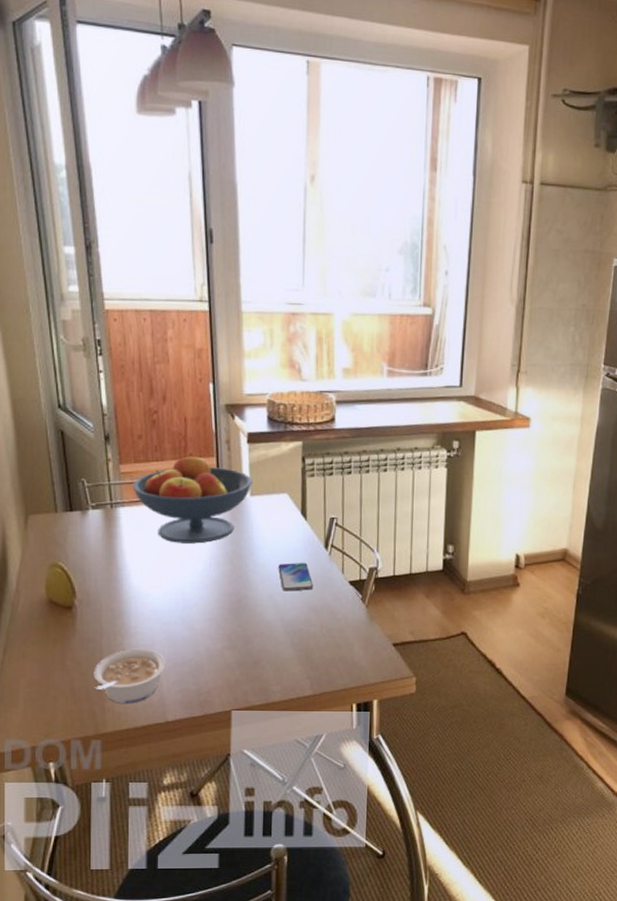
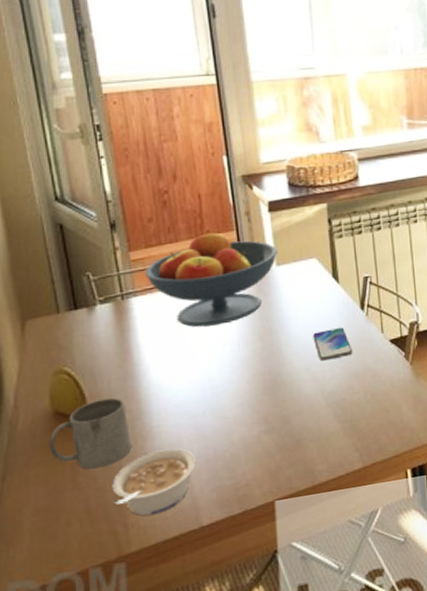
mug: none [43,596,112,655] -> present [48,398,132,470]

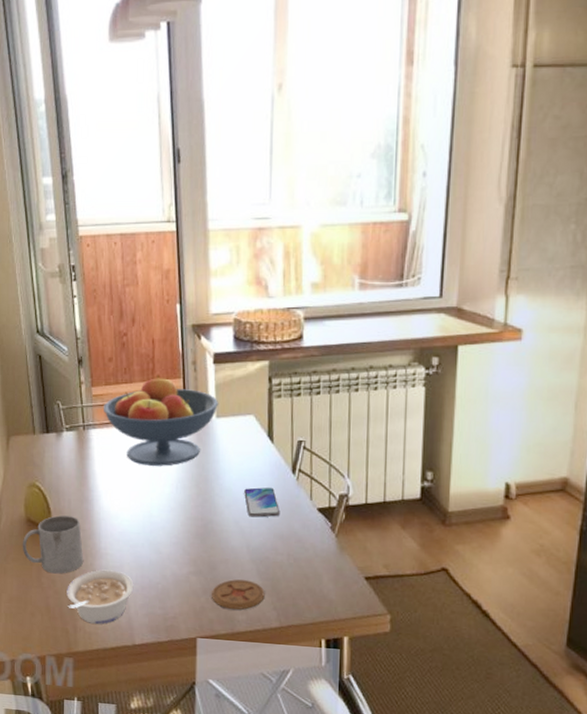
coaster: none [287,426,345,462] -> present [212,579,265,610]

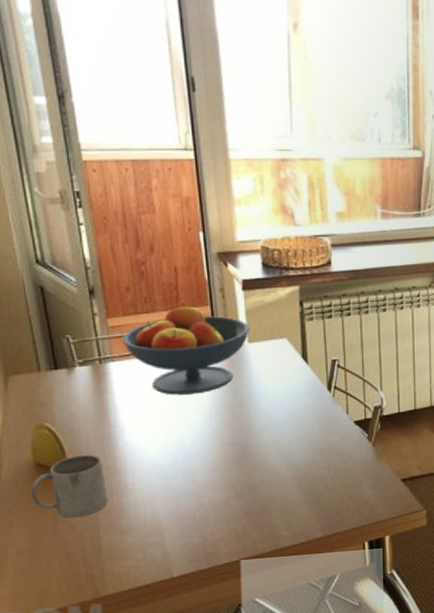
legume: present [67,569,134,624] -> none [89,505,168,564]
coaster: present [212,579,265,610] -> none [253,496,308,527]
smartphone: present [244,487,280,518] -> none [281,406,319,436]

